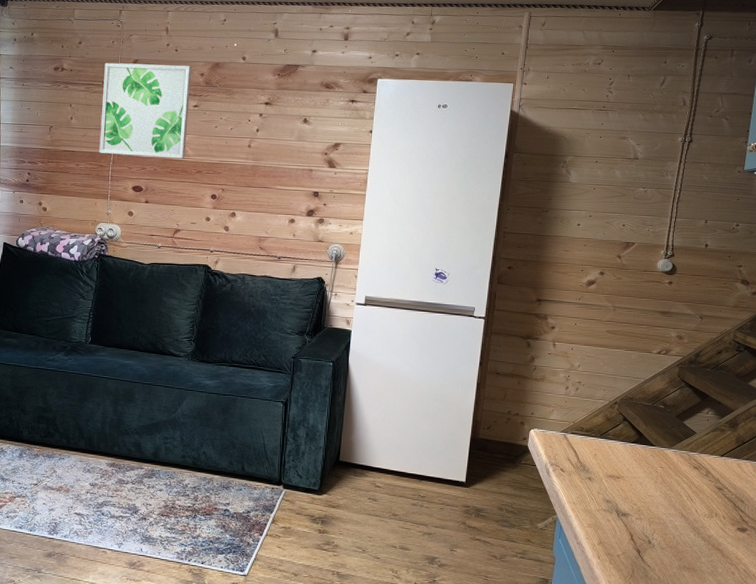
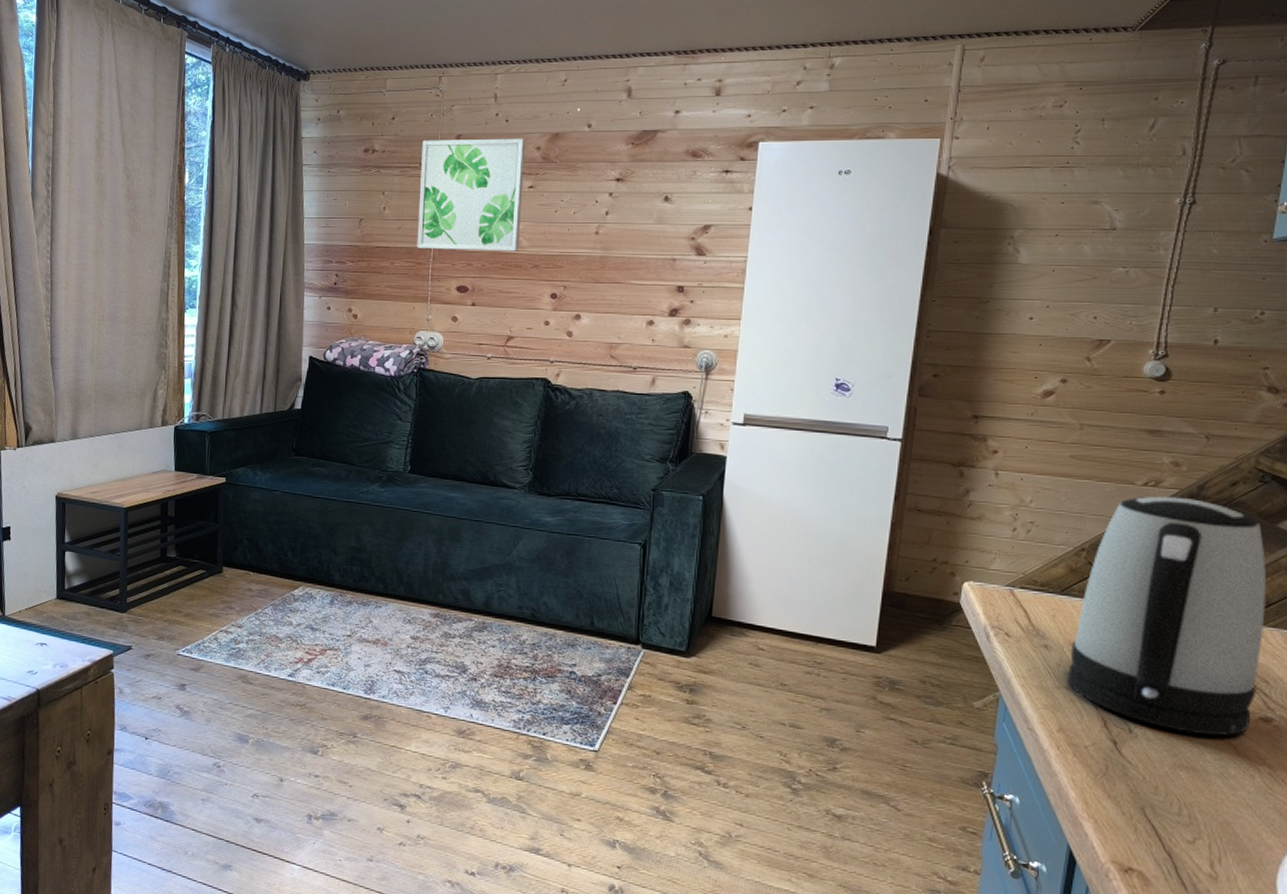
kettle: none [604,362,741,544] -> present [1066,496,1266,736]

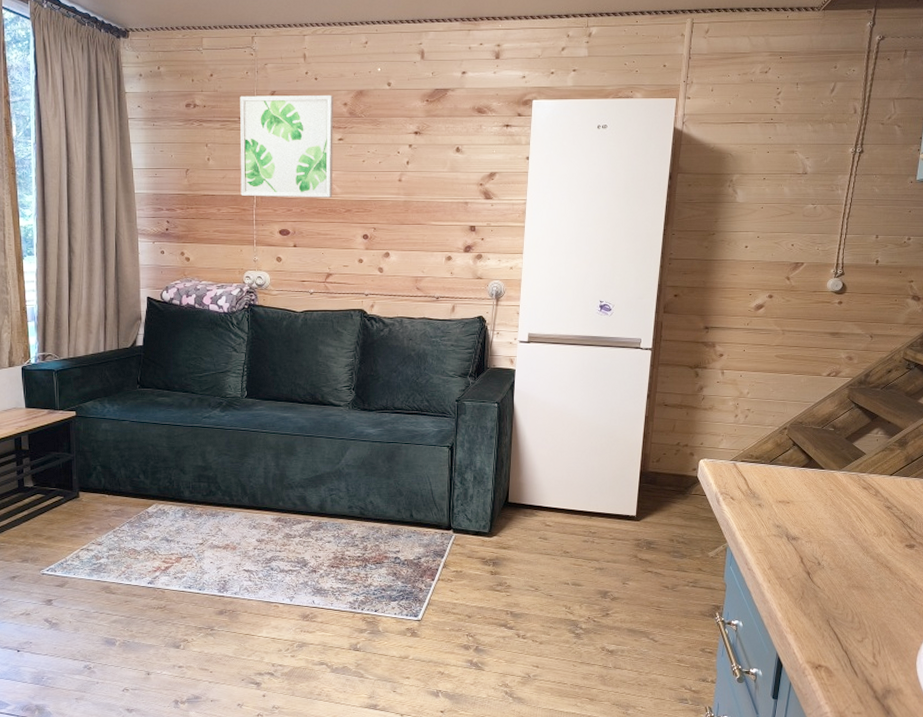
kettle: present [1066,496,1266,736] -> none [775,383,910,562]

